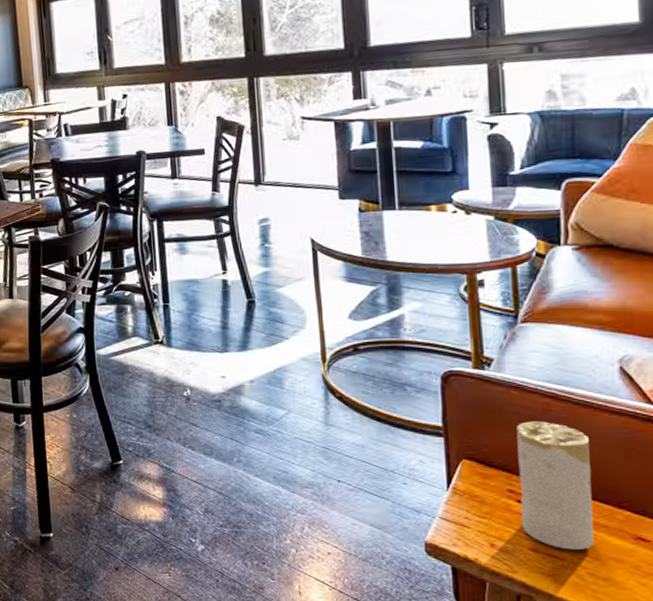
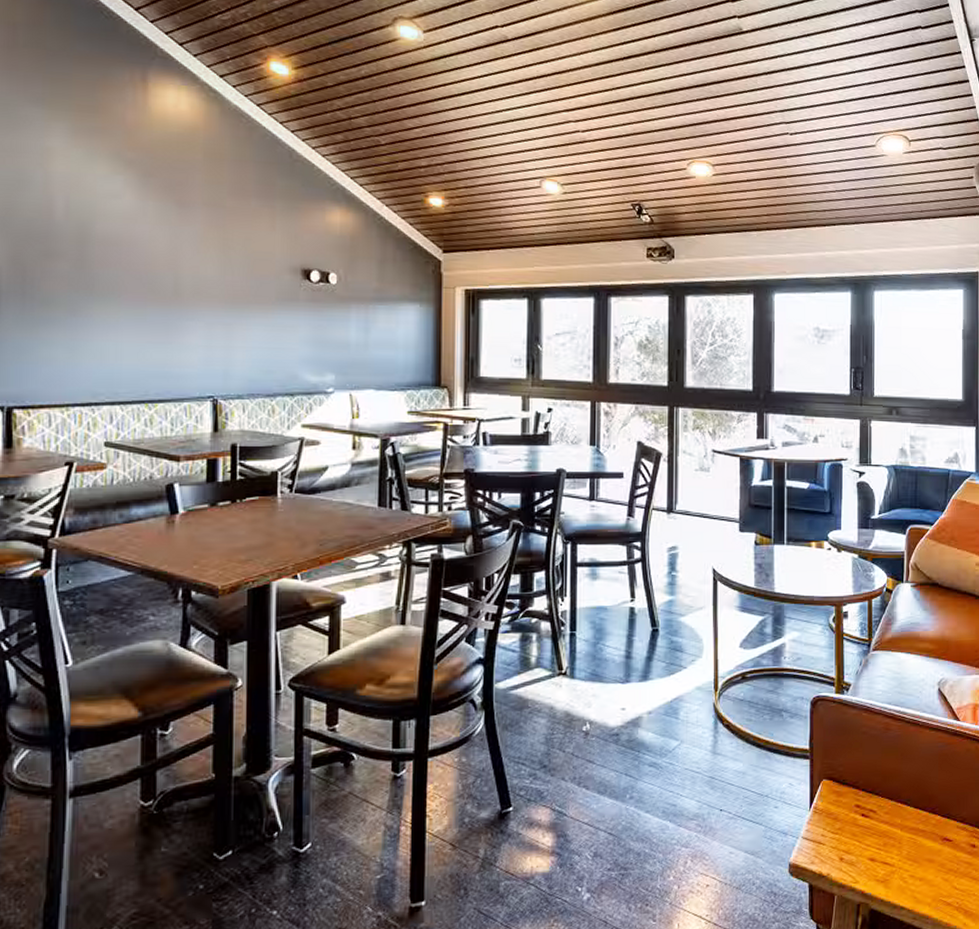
candle: present [516,421,594,551] -> none [864,739,915,856]

